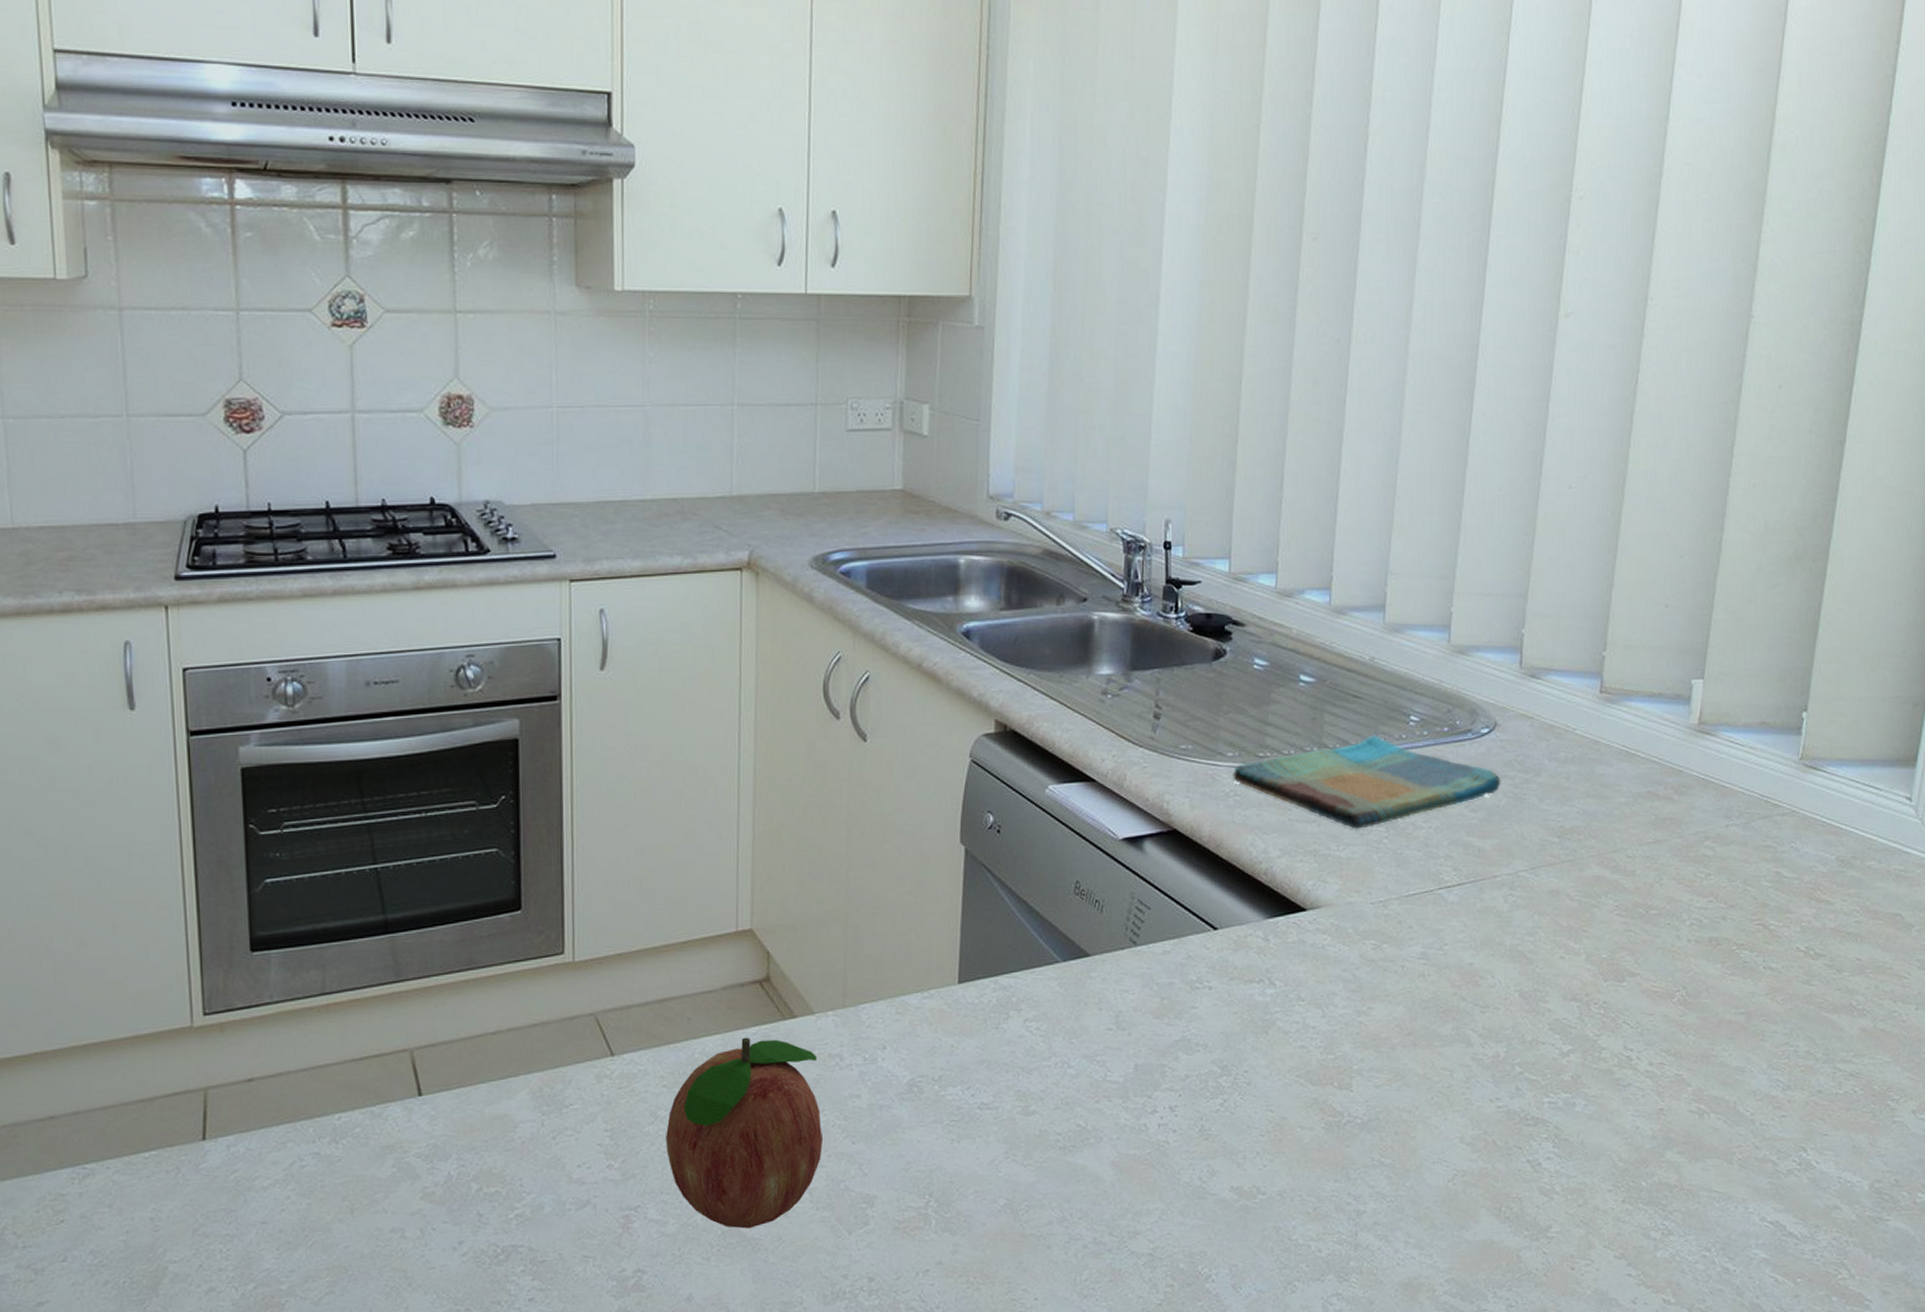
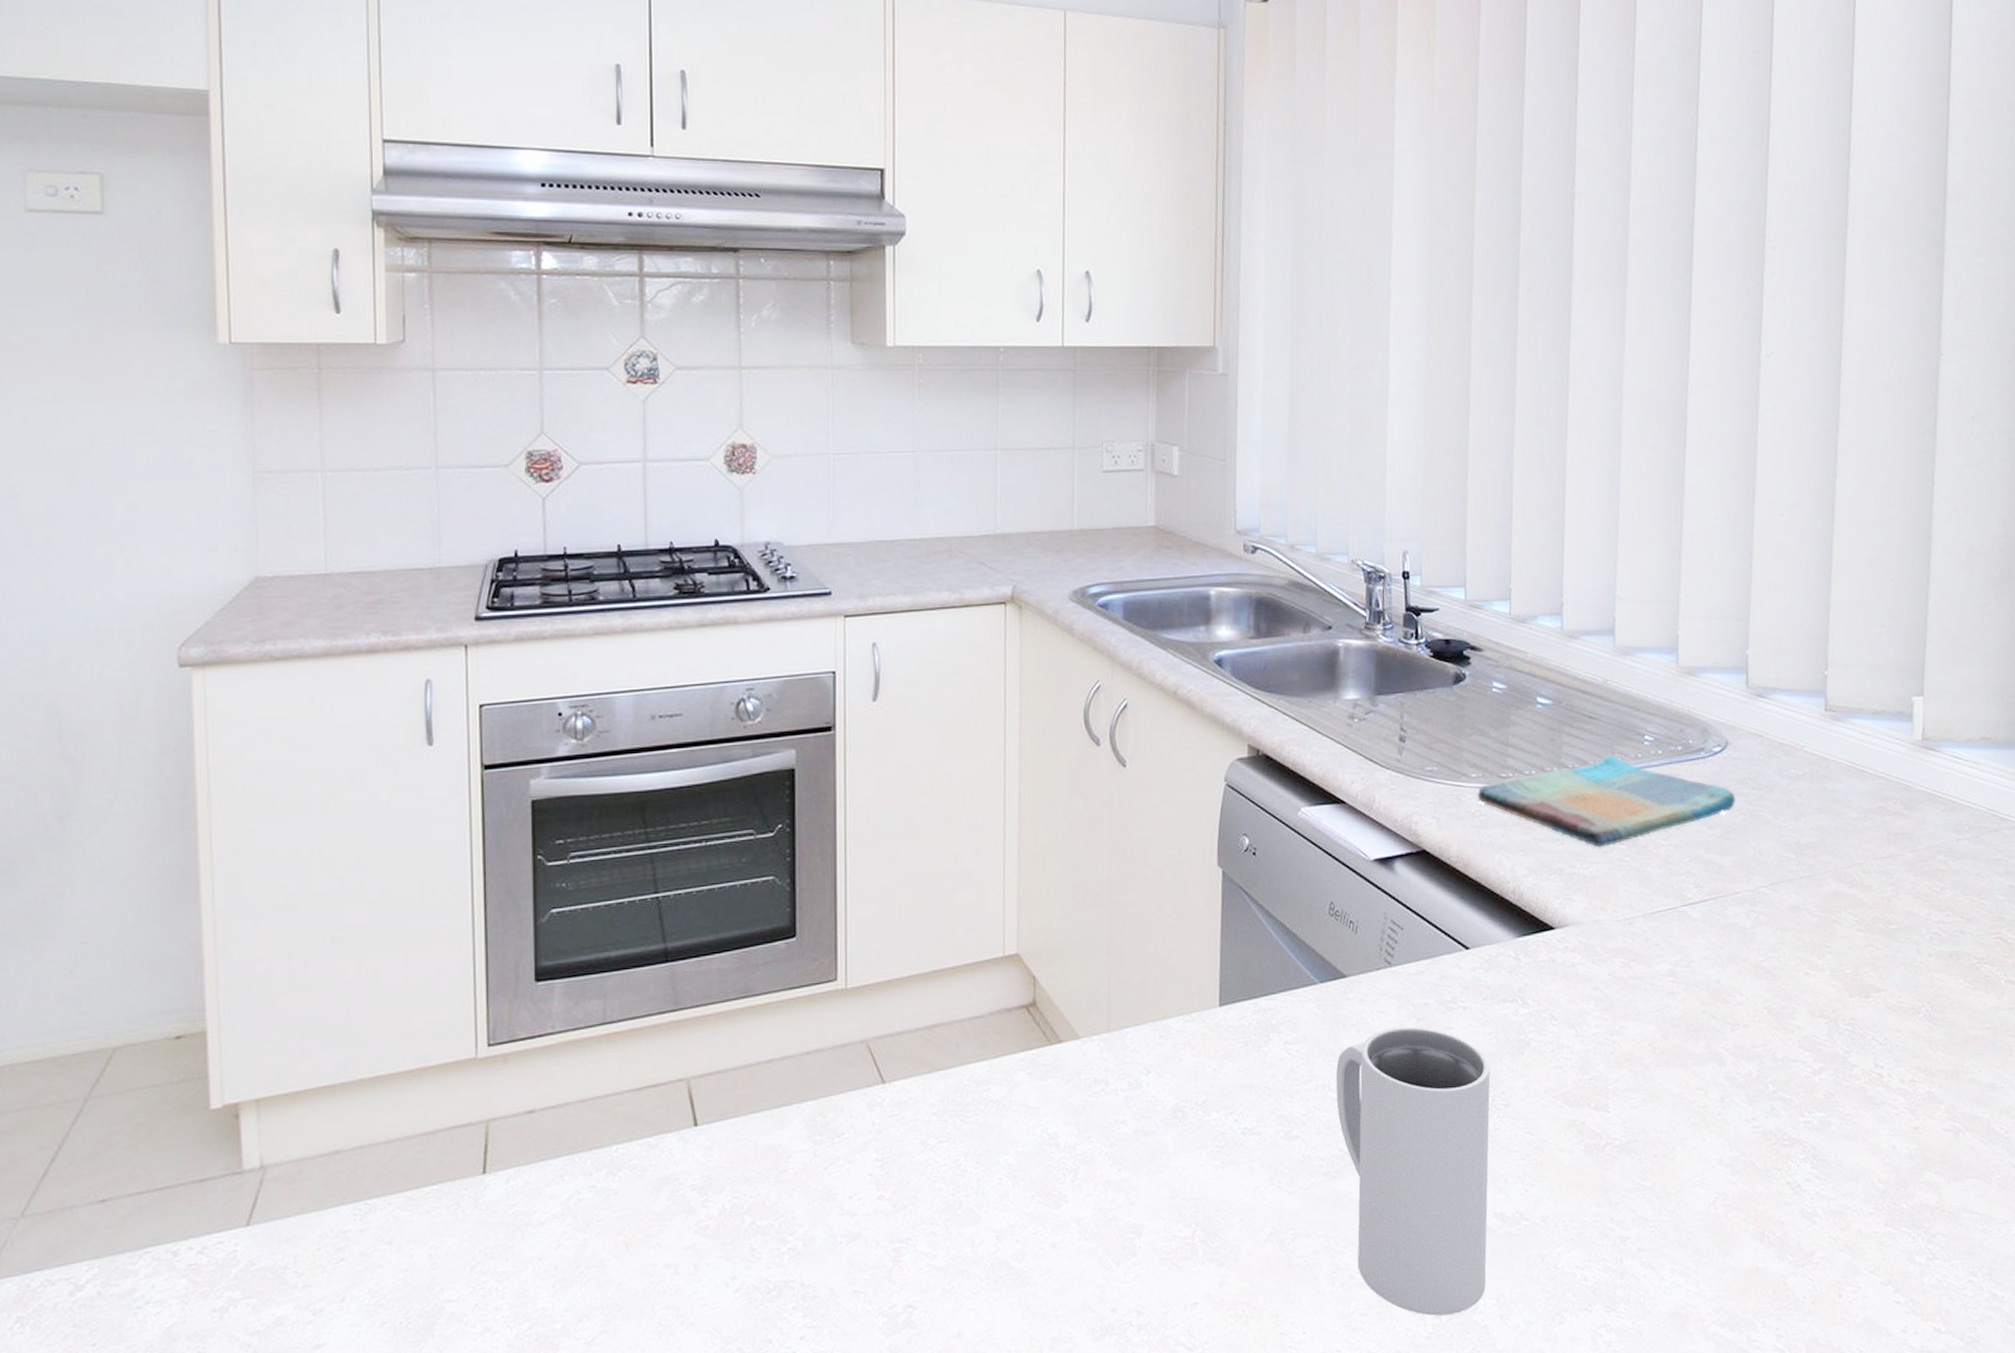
fruit: present [665,1037,822,1229] -> none [935,1063,1090,1261]
mug: none [1075,1005,1233,1284] -> present [1335,1026,1491,1316]

